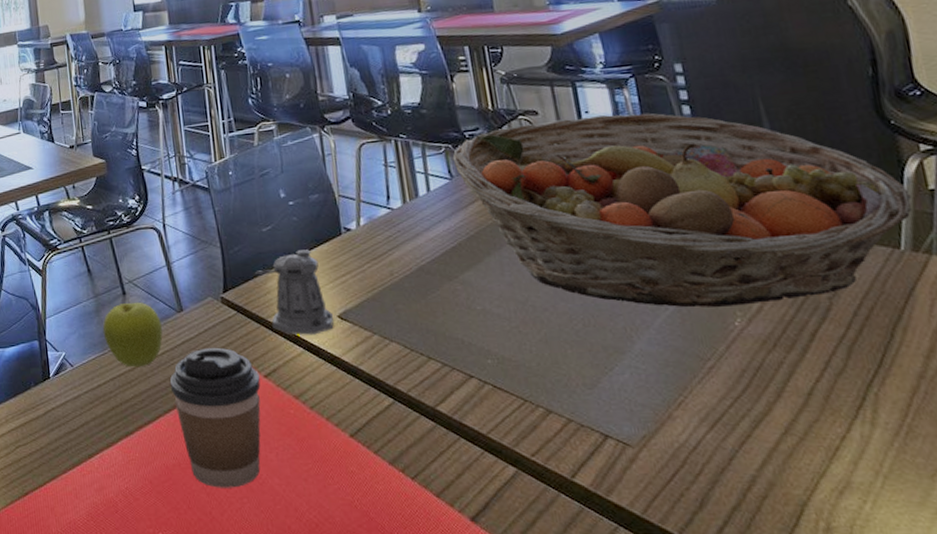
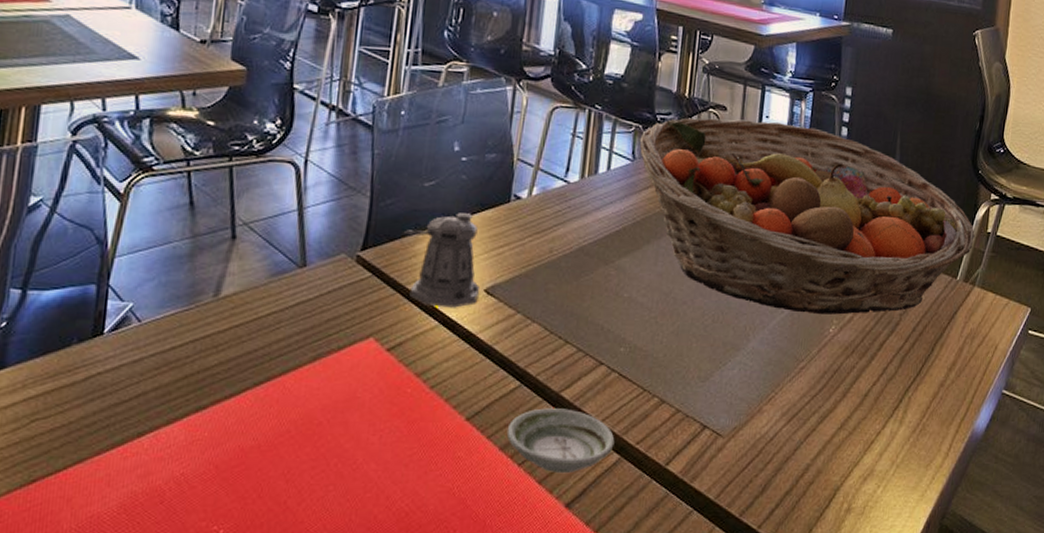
fruit: present [102,303,163,368] -> none [193,249,275,329]
coffee cup: present [169,347,261,488] -> none [269,312,382,474]
saucer: none [391,422,508,487] -> present [506,408,615,474]

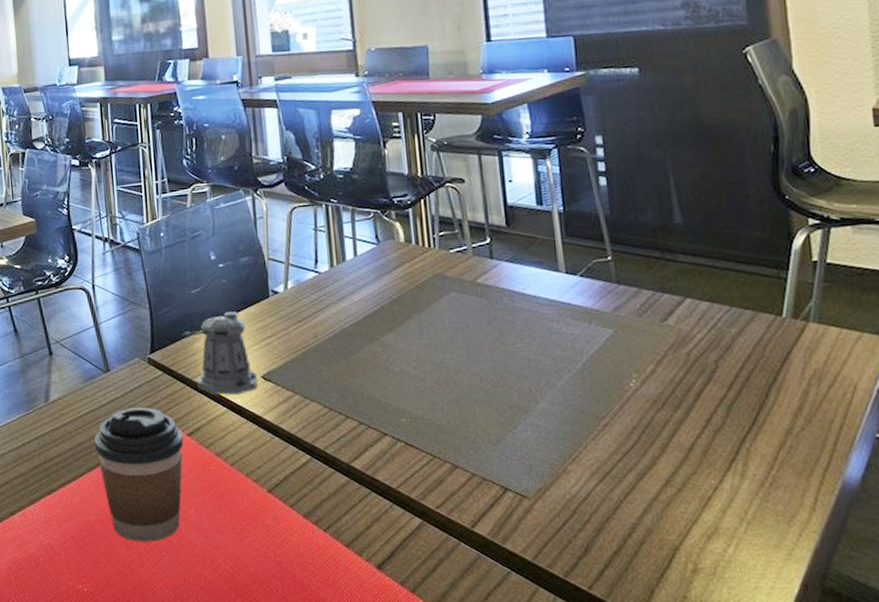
coffee cup: none [269,312,382,474] -> present [94,407,184,542]
saucer: present [506,408,615,474] -> none [306,478,414,538]
fruit basket: present [639,117,975,315] -> none [380,183,796,370]

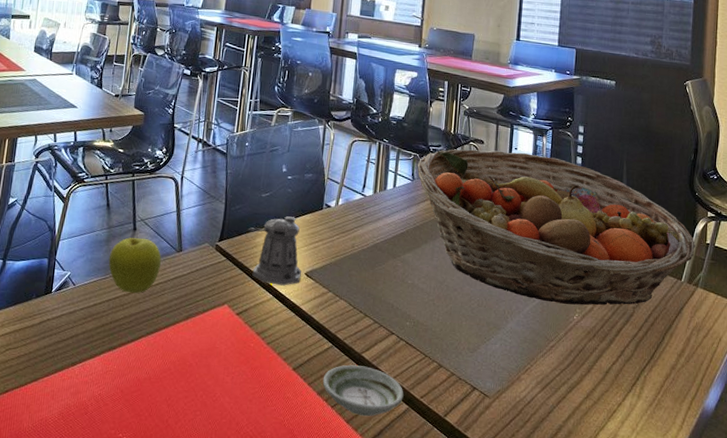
fruit: none [28,363,89,427] -> present [108,237,161,294]
coffee cup: present [94,407,184,542] -> none [157,284,233,402]
saucer: none [306,478,414,538] -> present [322,364,404,417]
fruit basket: none [380,183,796,370] -> present [417,149,695,306]

